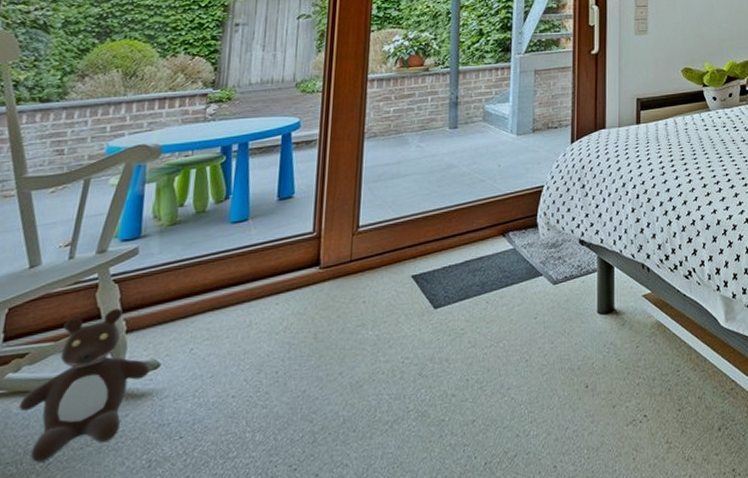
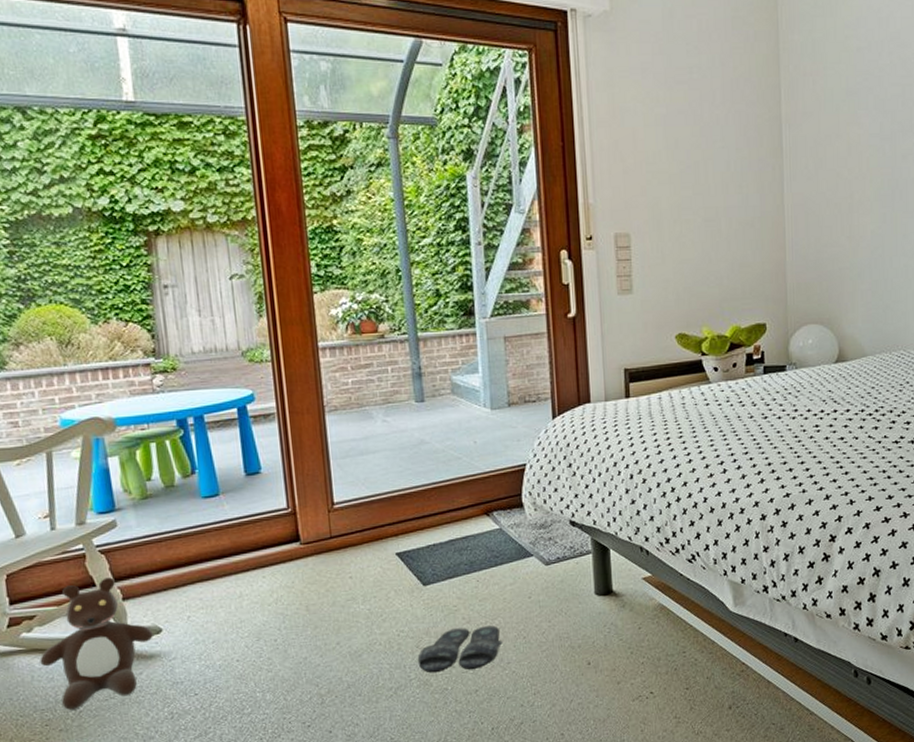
slippers: none [418,349,505,402] -> present [417,625,503,672]

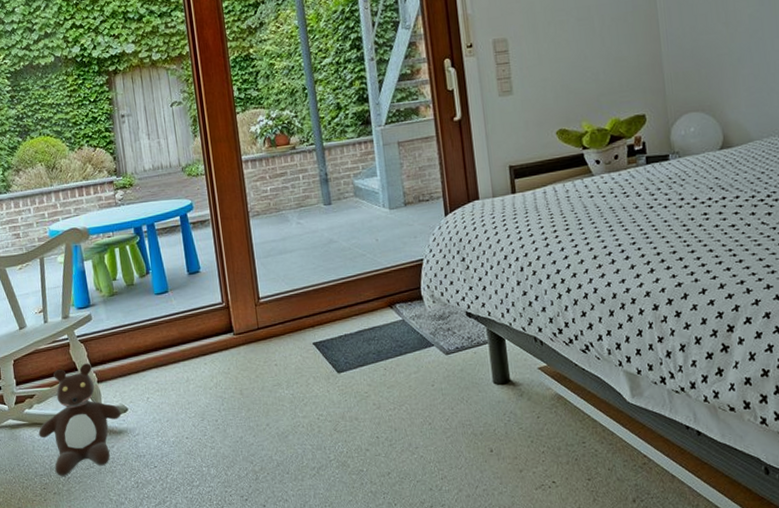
slippers: present [417,625,503,672] -> none [335,412,410,454]

